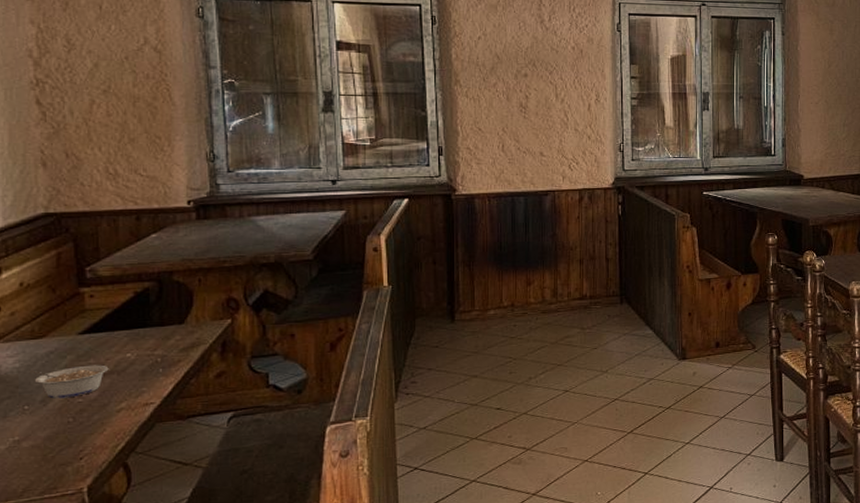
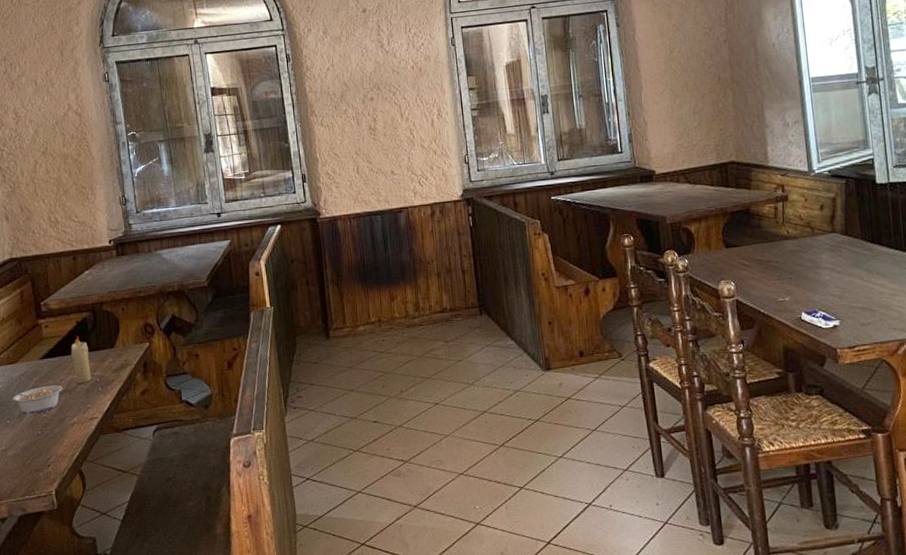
candle: none [123,308,150,364] -> present [71,336,92,384]

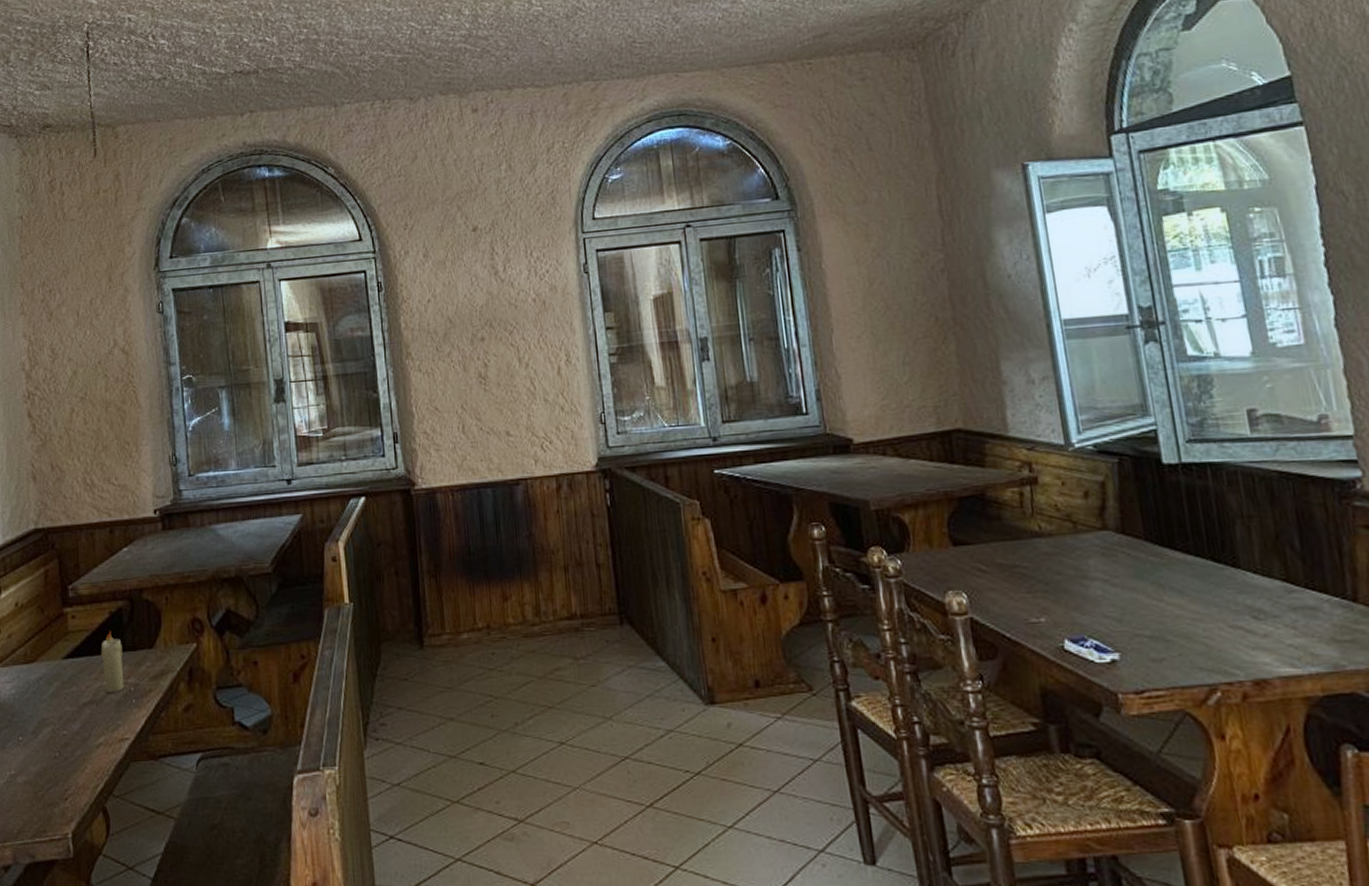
legume: present [8,385,63,414] -> none [23,693,89,730]

